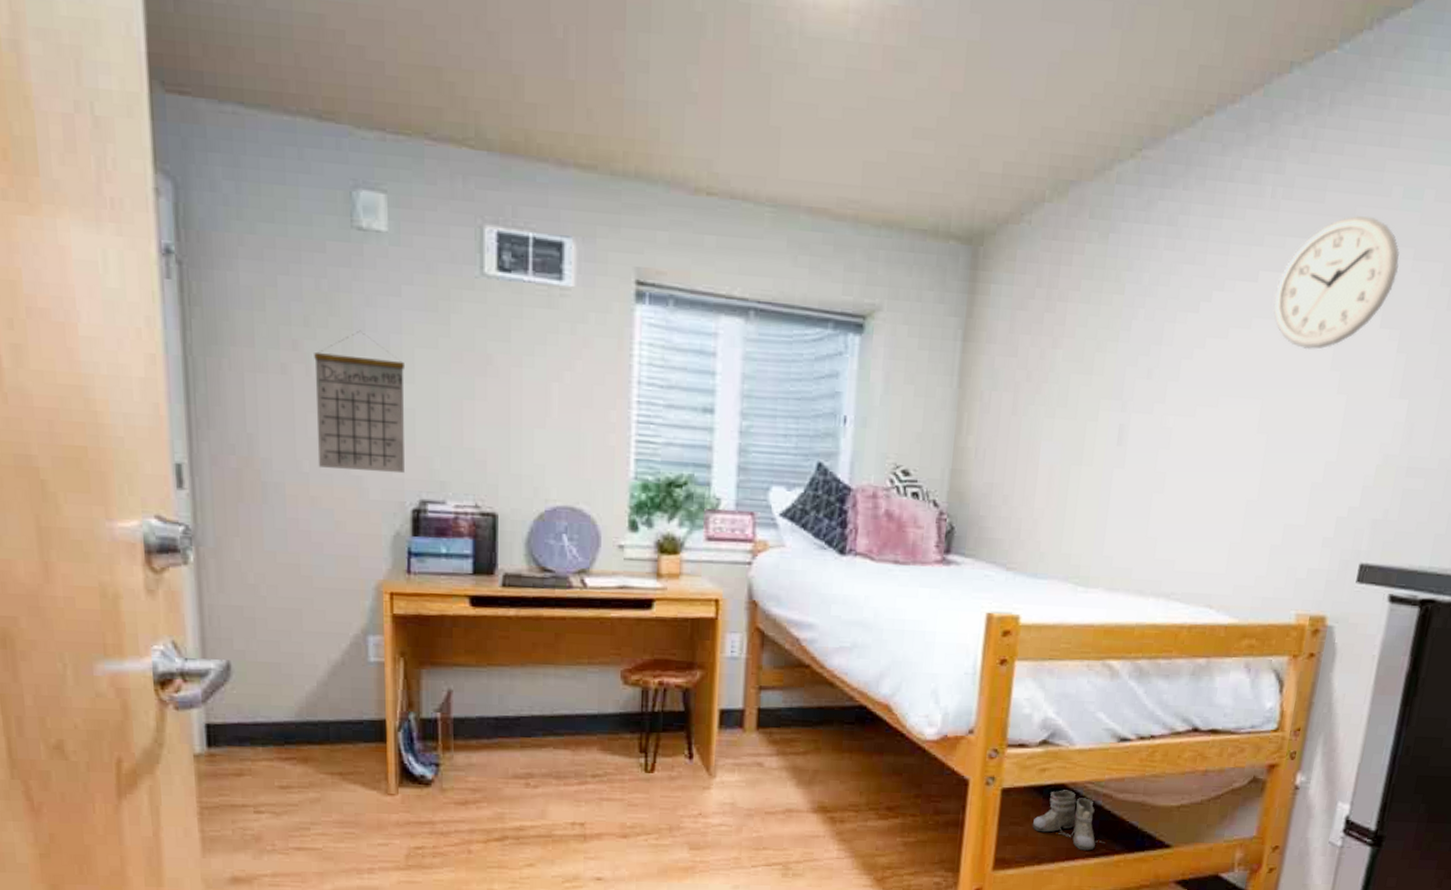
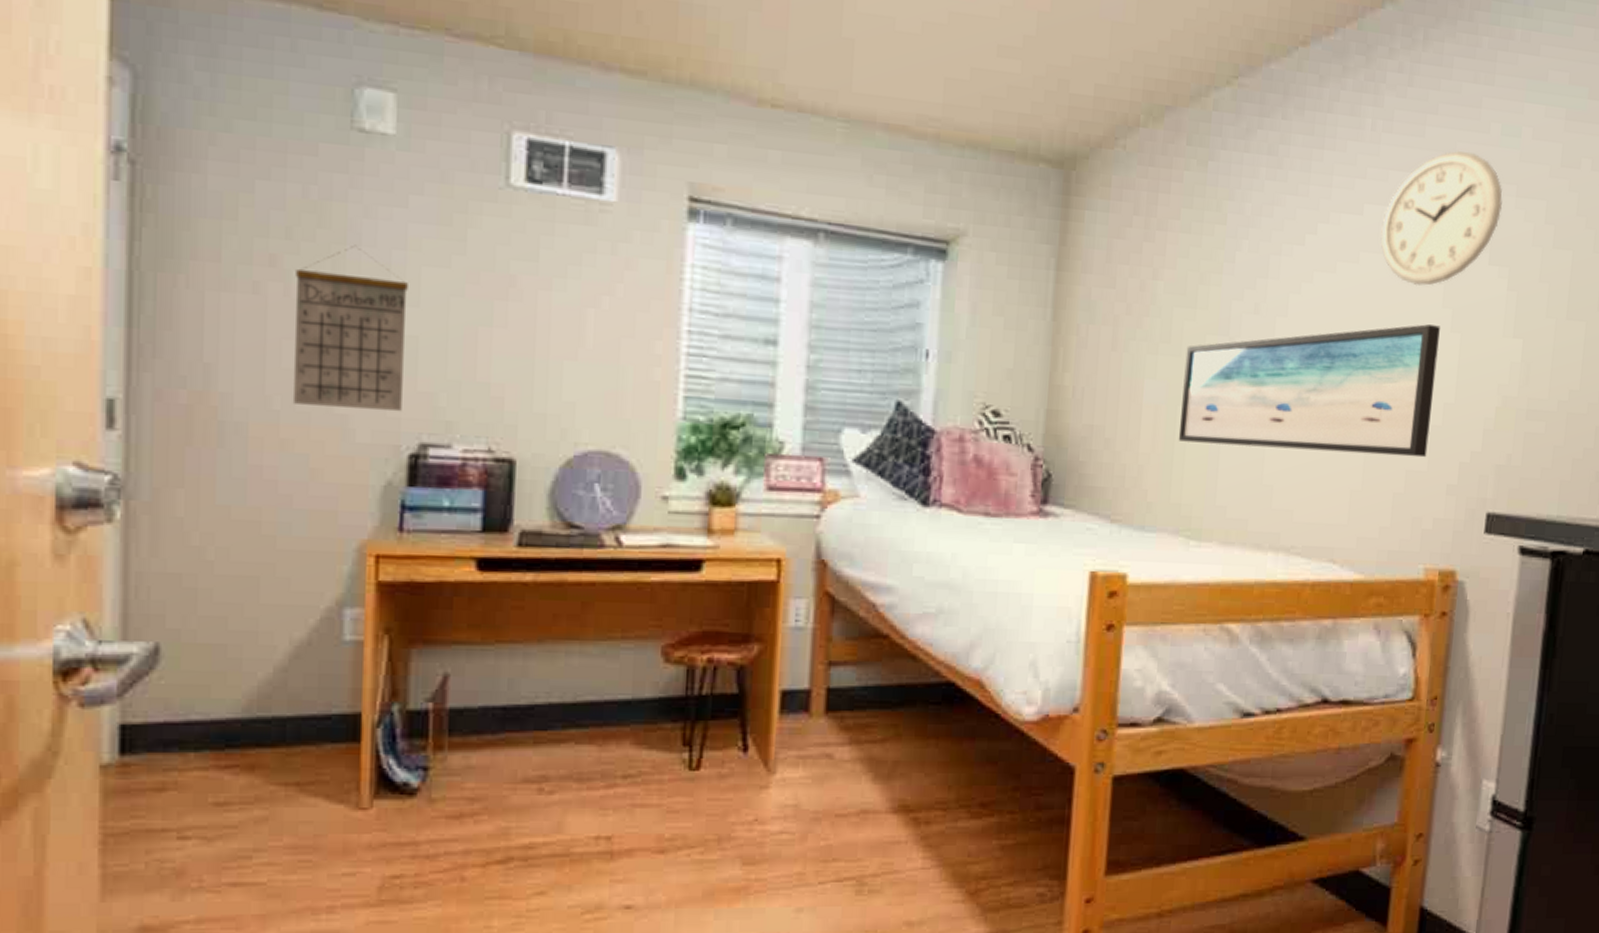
boots: present [1032,790,1104,851] -> none [1148,775,1231,847]
wall art: none [1070,386,1327,513] -> present [1178,324,1440,458]

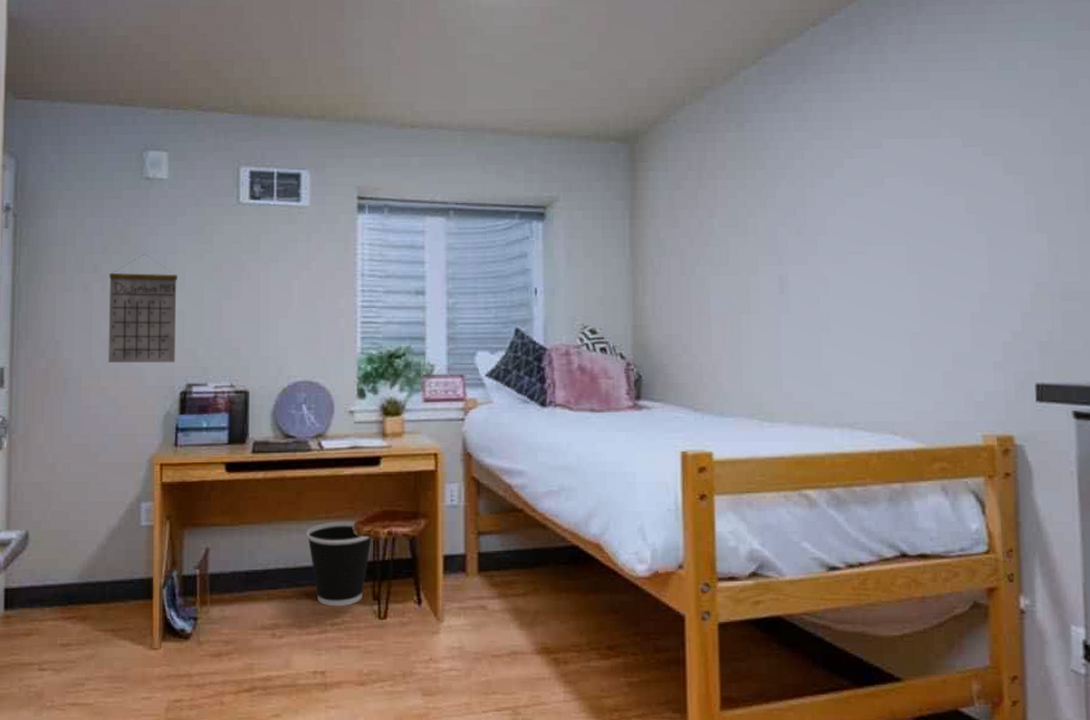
wastebasket: none [592,642,685,755] -> present [306,521,372,607]
wall art: present [1178,324,1440,458] -> none [743,229,970,342]
wall clock: present [1380,150,1503,286] -> none [900,86,1009,199]

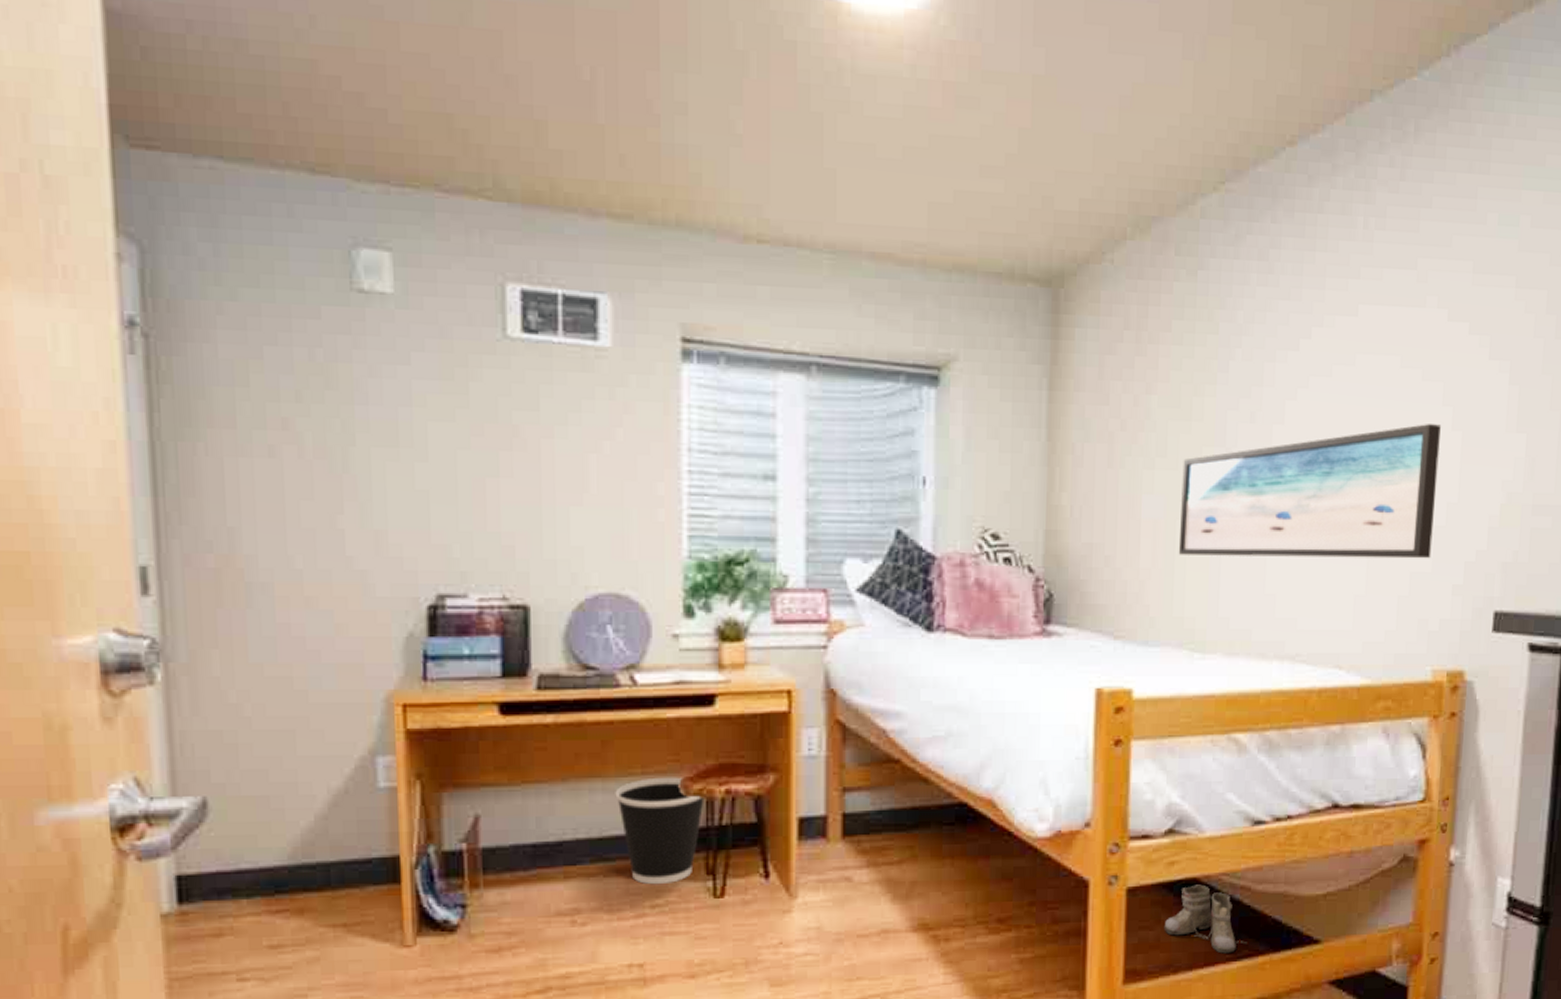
calendar: present [107,253,177,363] -> none [308,404,418,565]
wall art: none [743,229,970,342] -> present [1178,424,1441,559]
boots: none [754,622,831,687] -> present [1163,884,1246,954]

